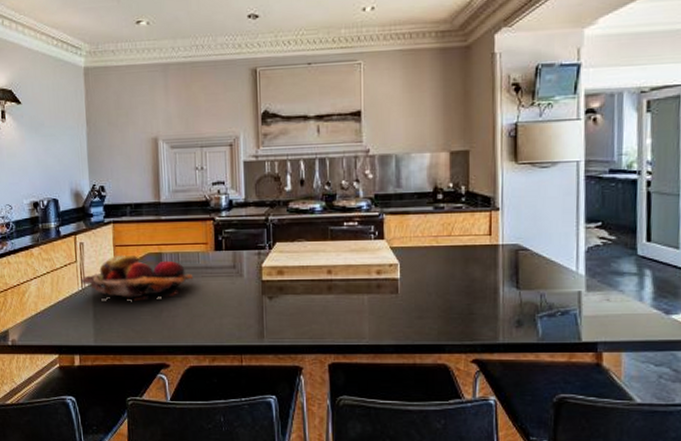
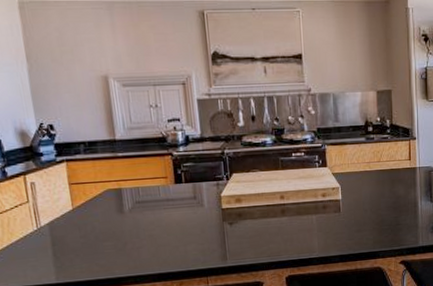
fruit basket: present [81,254,194,301] -> none [35,192,156,236]

